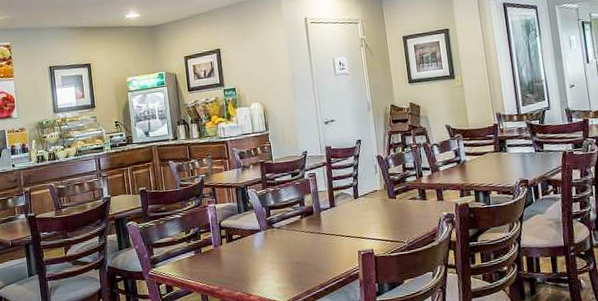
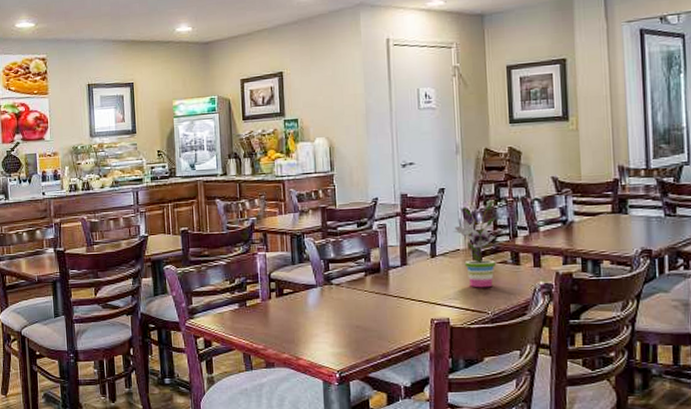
potted plant: none [371,147,407,222] -> present [453,200,495,288]

